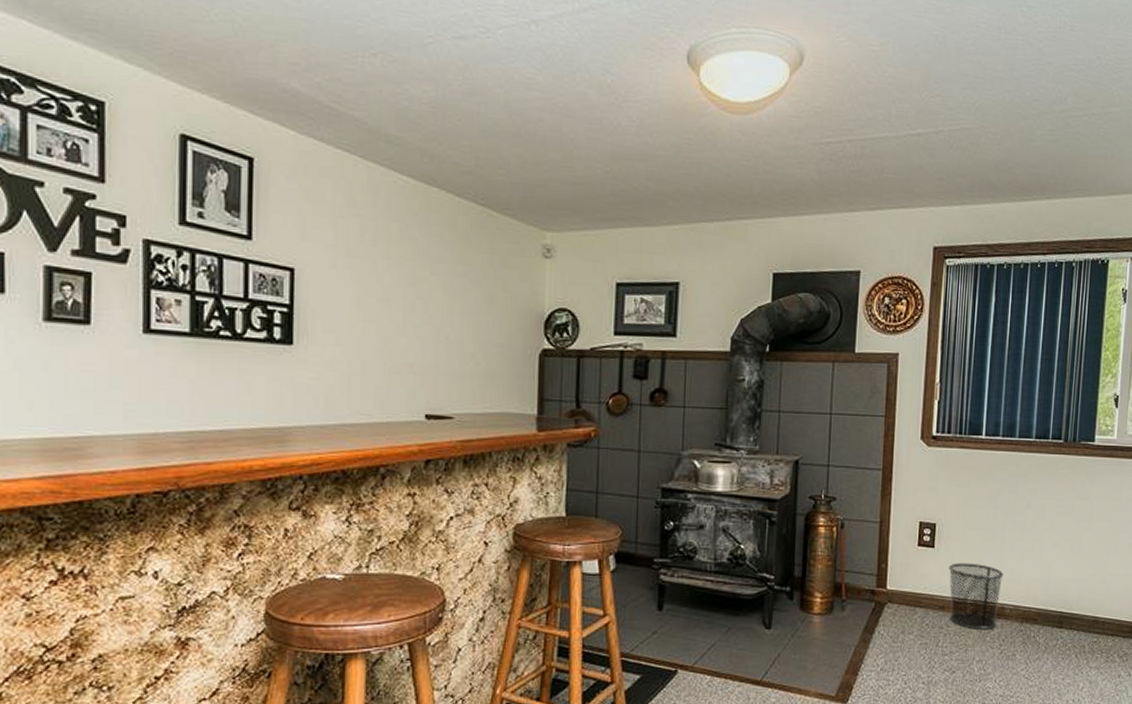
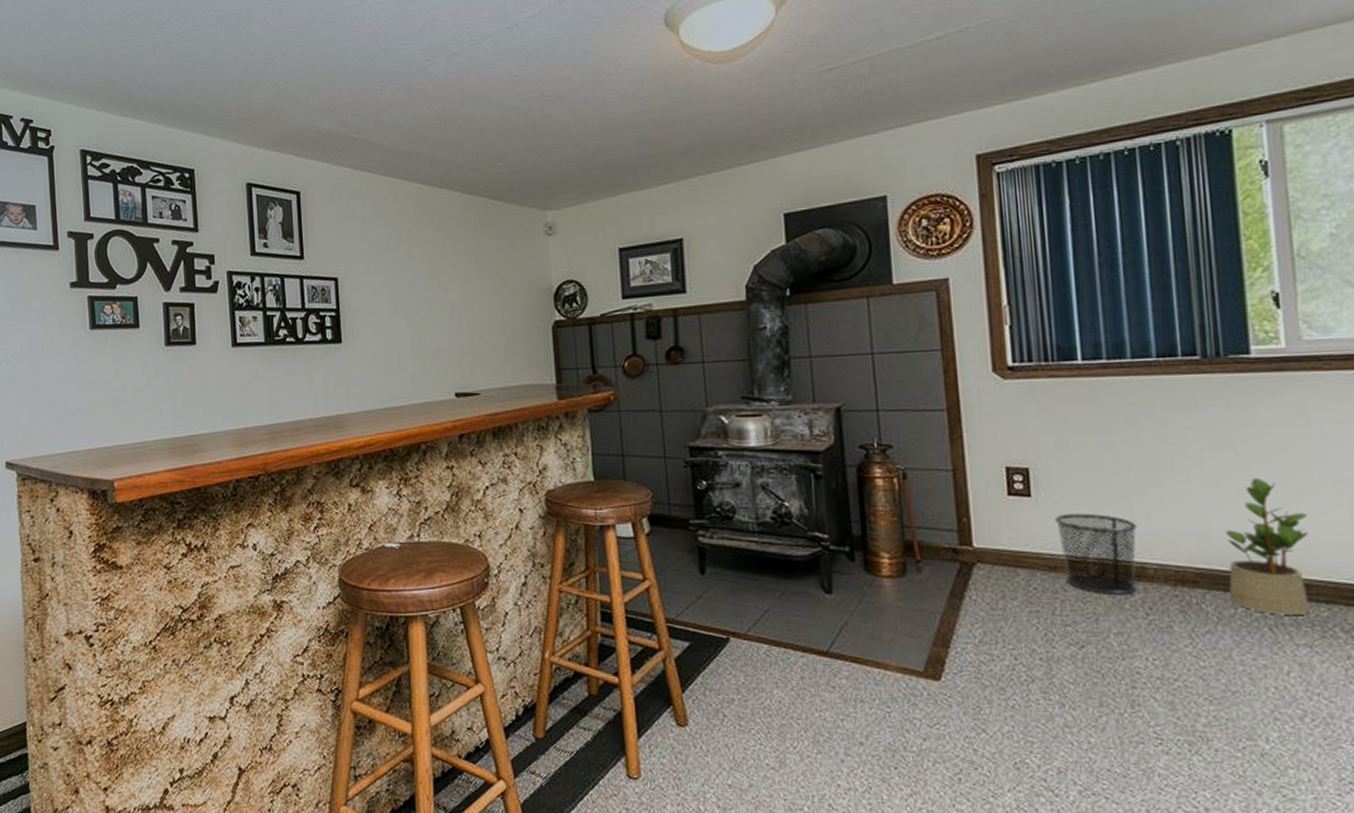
potted plant: none [1055,540,1111,645] -> present [1226,478,1310,615]

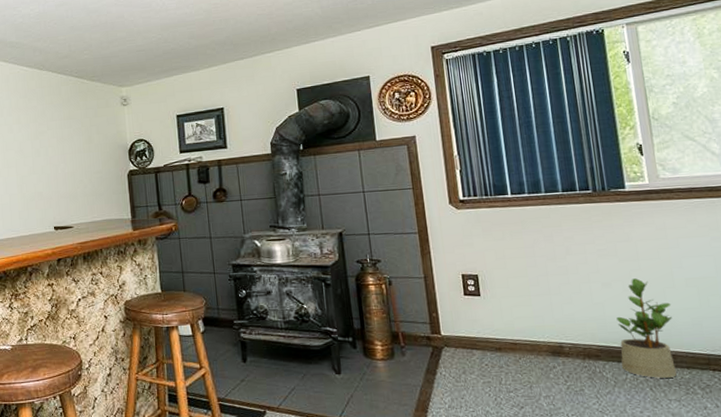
waste bin: present [1054,513,1137,594] -> none [497,307,558,368]

